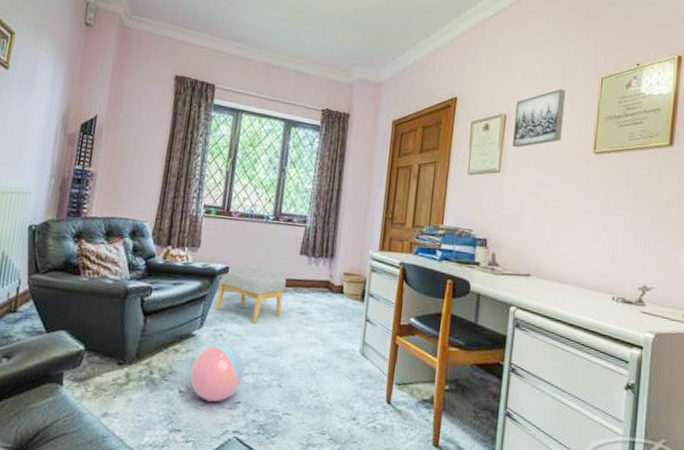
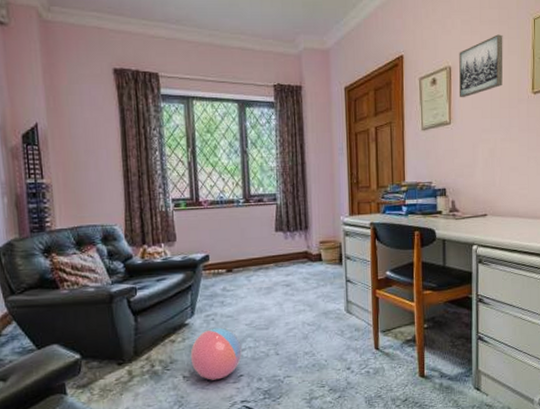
footstool: present [215,266,287,324] -> none [201,251,268,304]

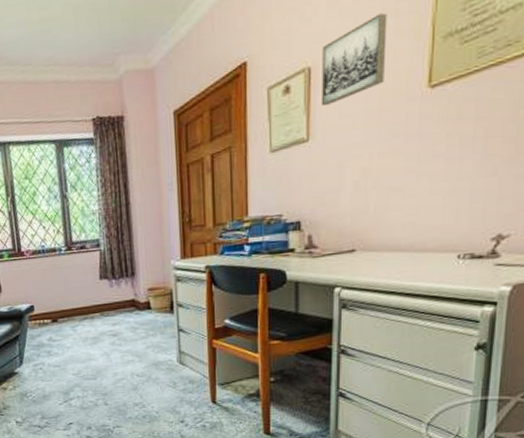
ball: present [190,326,242,380] -> none [21,375,71,427]

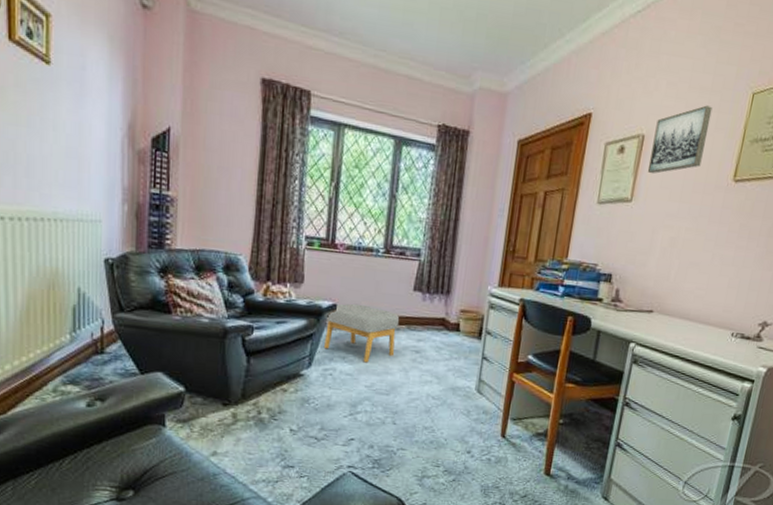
footstool: none [27,301,94,353] -> present [323,303,400,363]

